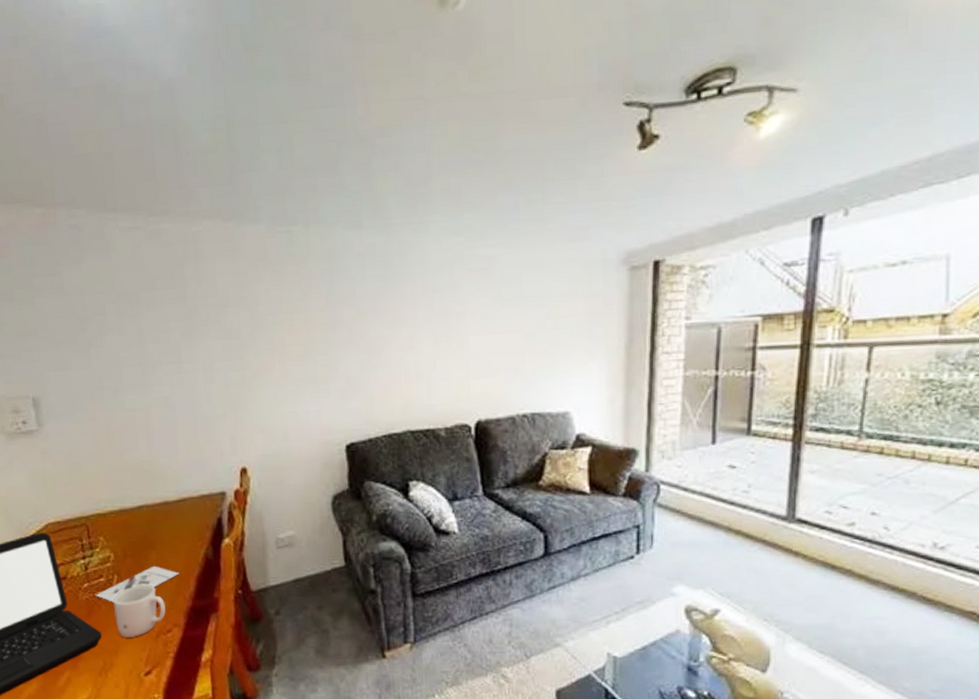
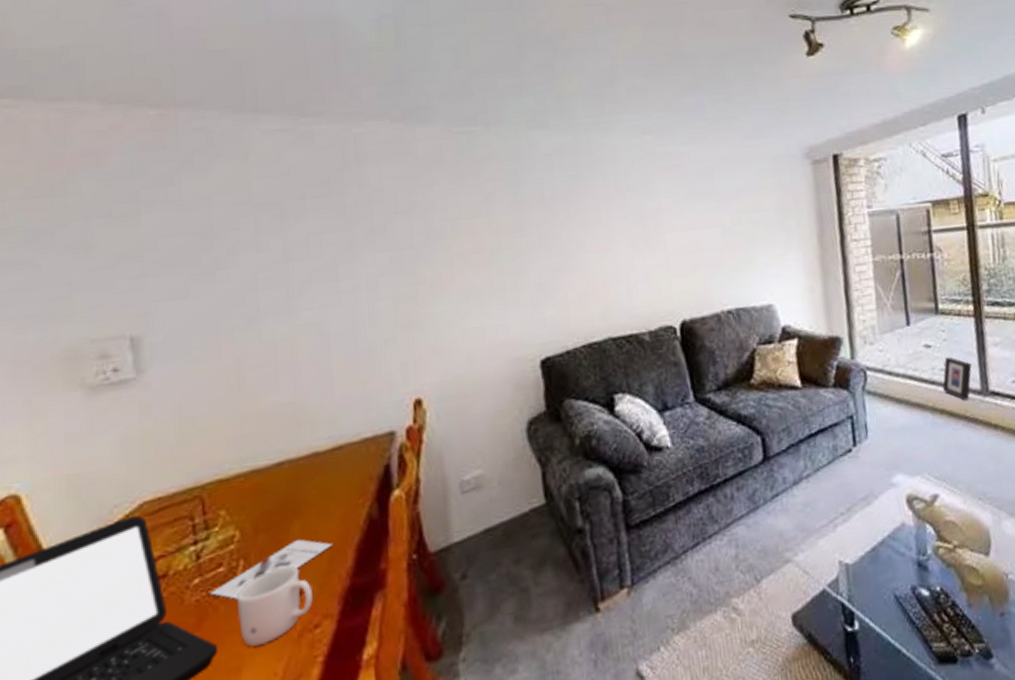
picture frame: none [741,479,779,524] -> present [942,356,972,400]

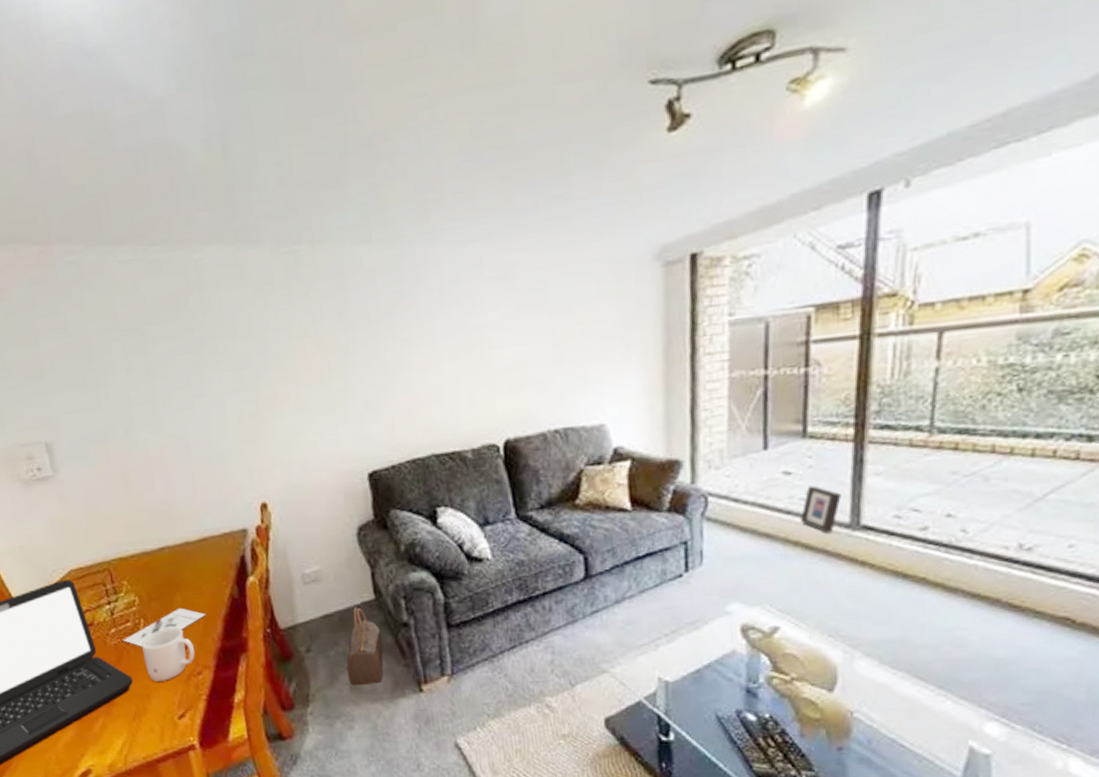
handbag: none [511,515,555,616] -> present [347,607,384,686]

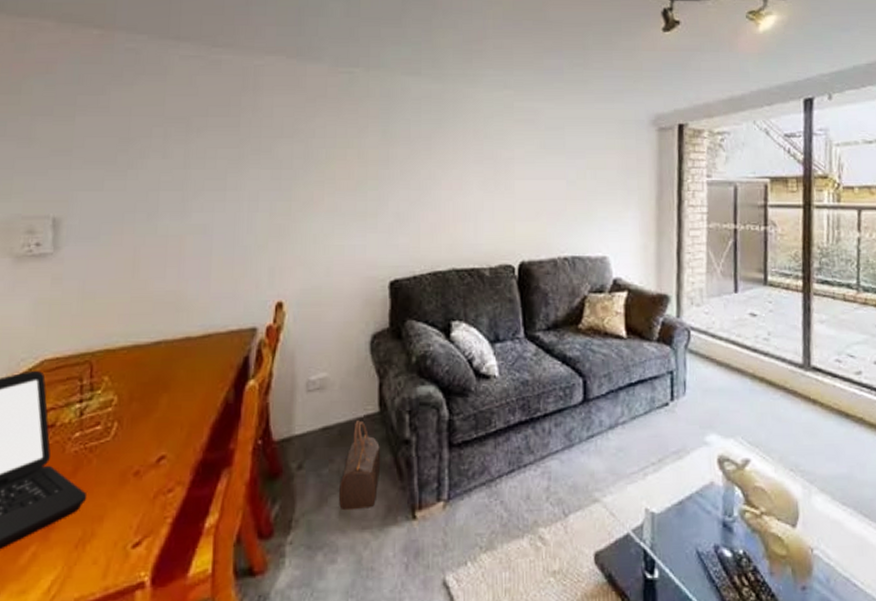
architectural model: present [123,607,206,647] -> none [86,411,193,456]
mug: present [140,627,195,681] -> none [106,433,170,499]
picture frame: present [799,485,841,533] -> none [764,328,795,372]

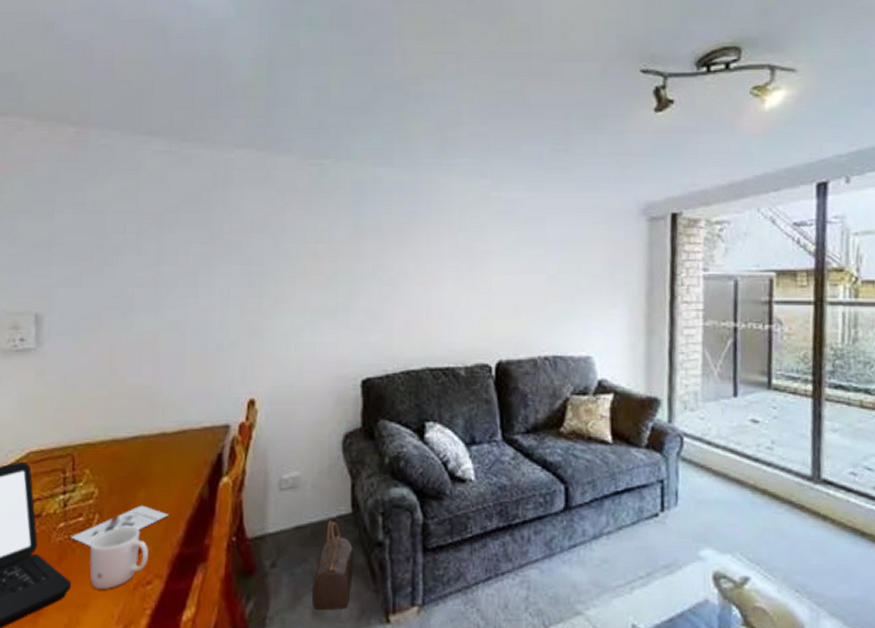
architectural model: none [86,411,193,456] -> present [70,505,169,546]
mug: none [106,433,170,499] -> present [88,526,148,589]

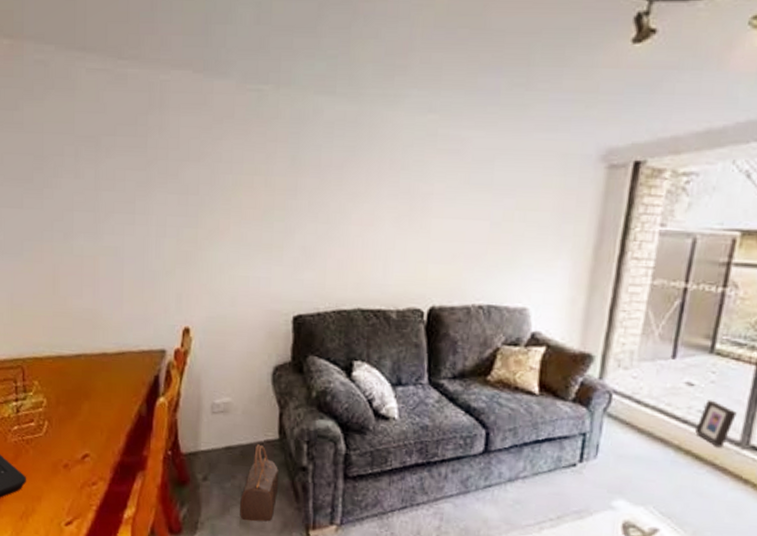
architectural model: present [70,505,169,546] -> none [24,416,111,448]
mug: present [88,526,148,589] -> none [40,433,93,486]
picture frame: none [766,436,803,484] -> present [694,400,737,448]

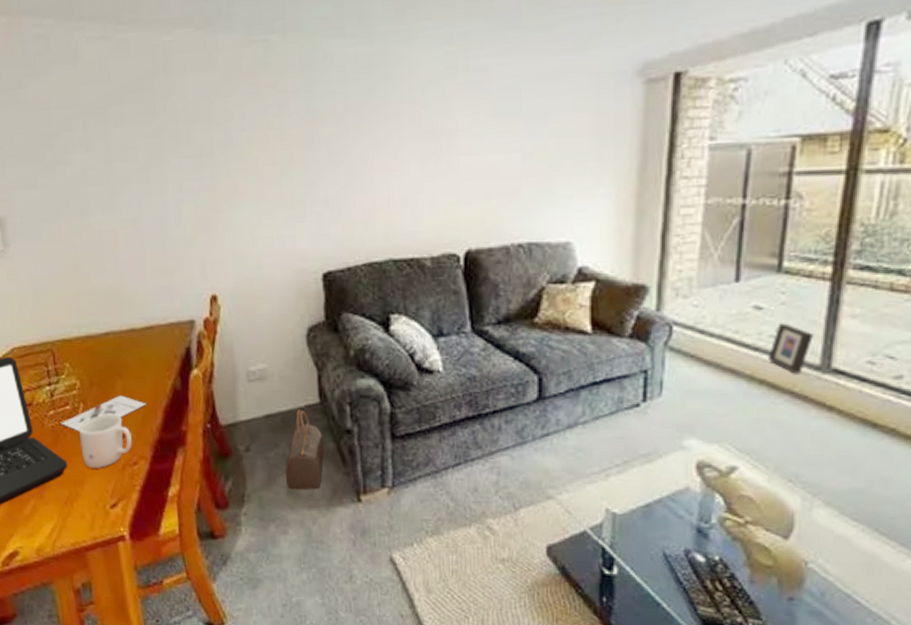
architectural model: none [24,416,111,448] -> present [61,395,146,431]
mug: none [40,433,93,486] -> present [78,414,132,468]

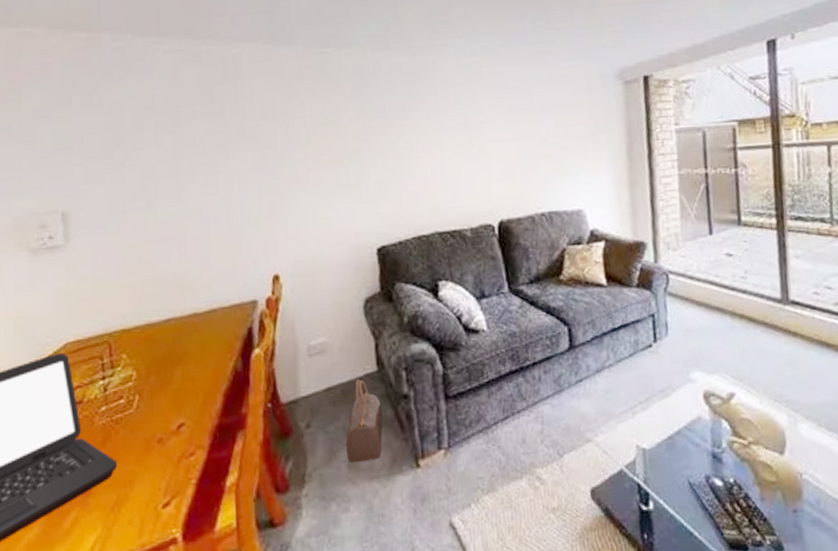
architectural model: present [61,395,146,431] -> none [113,382,206,426]
mug: present [78,414,132,468] -> none [132,403,189,465]
picture frame: present [767,323,813,374] -> none [742,266,773,307]

